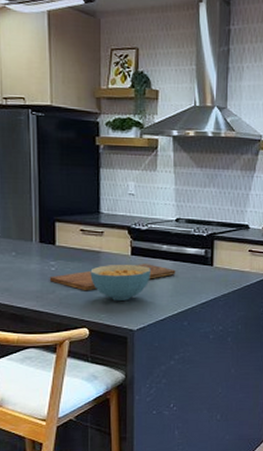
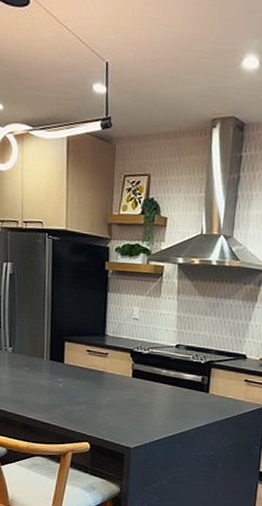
cutting board: present [49,264,176,291] -> none [57,386,173,408]
cereal bowl: present [90,265,151,300] -> none [94,385,149,420]

